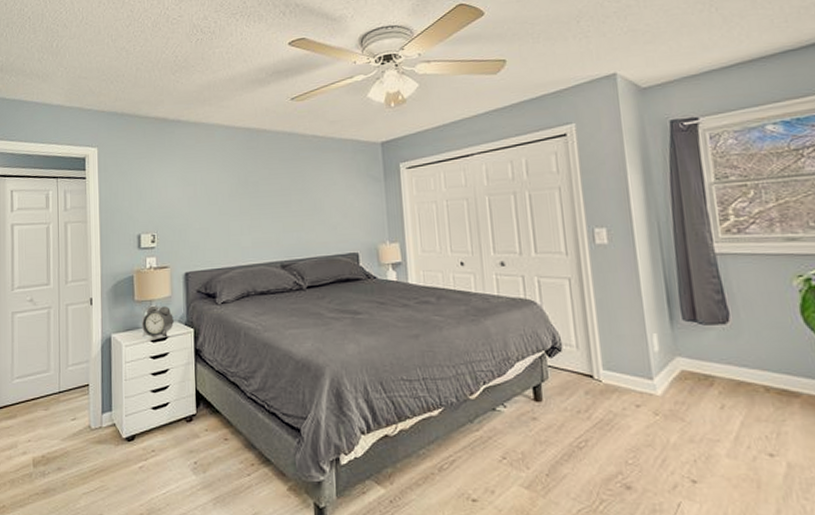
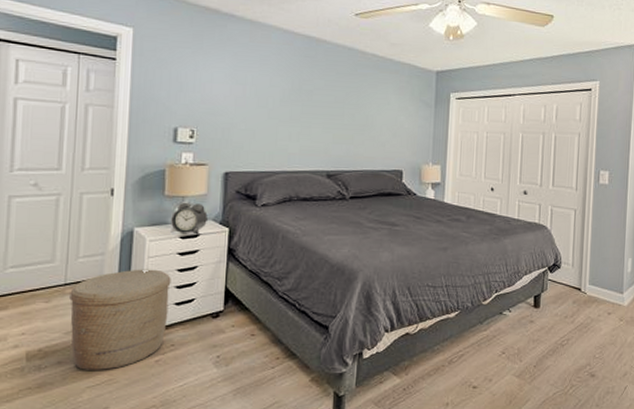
woven basket: none [63,374,147,478] -> present [69,269,171,371]

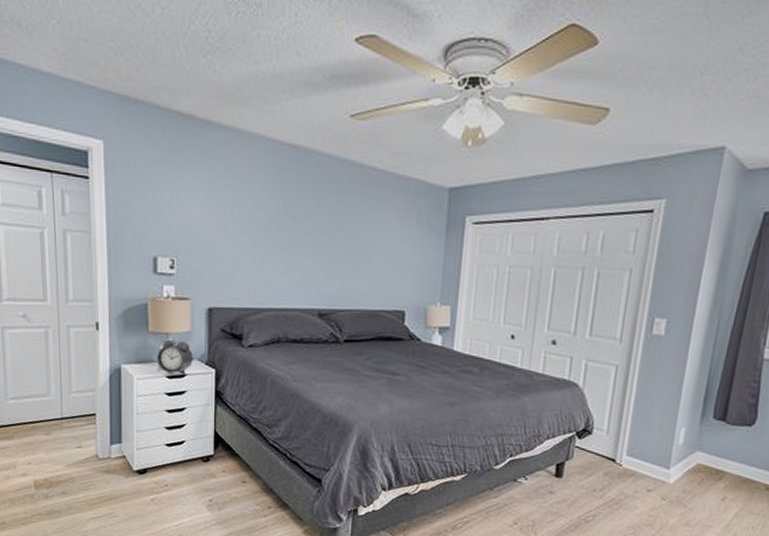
woven basket: present [69,269,171,371] -> none [67,407,161,504]

